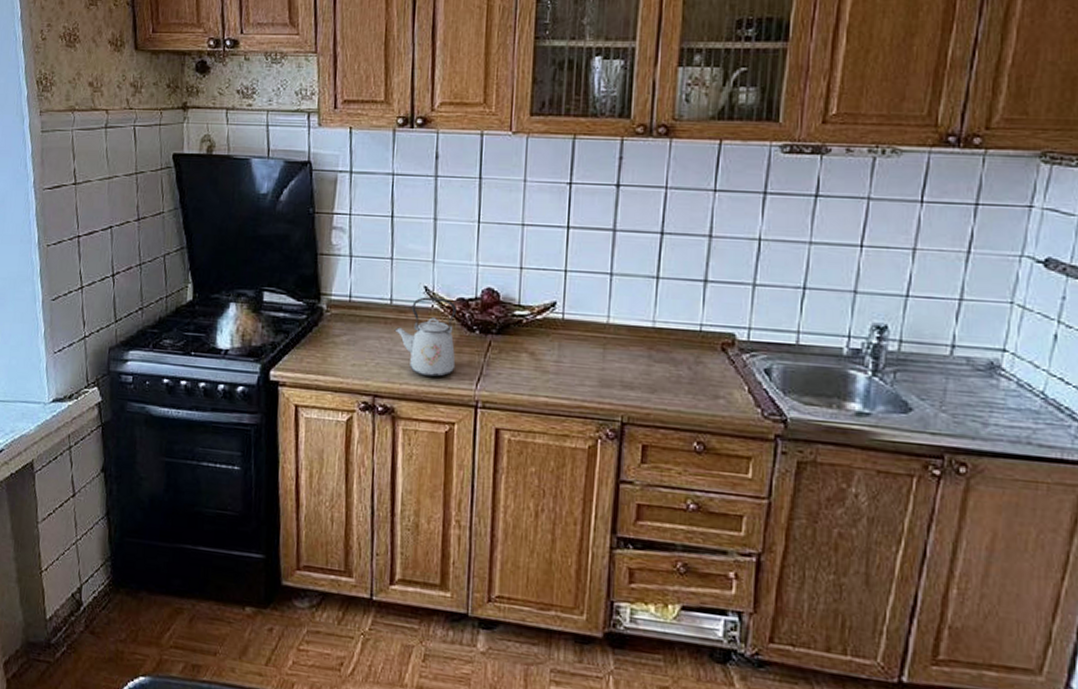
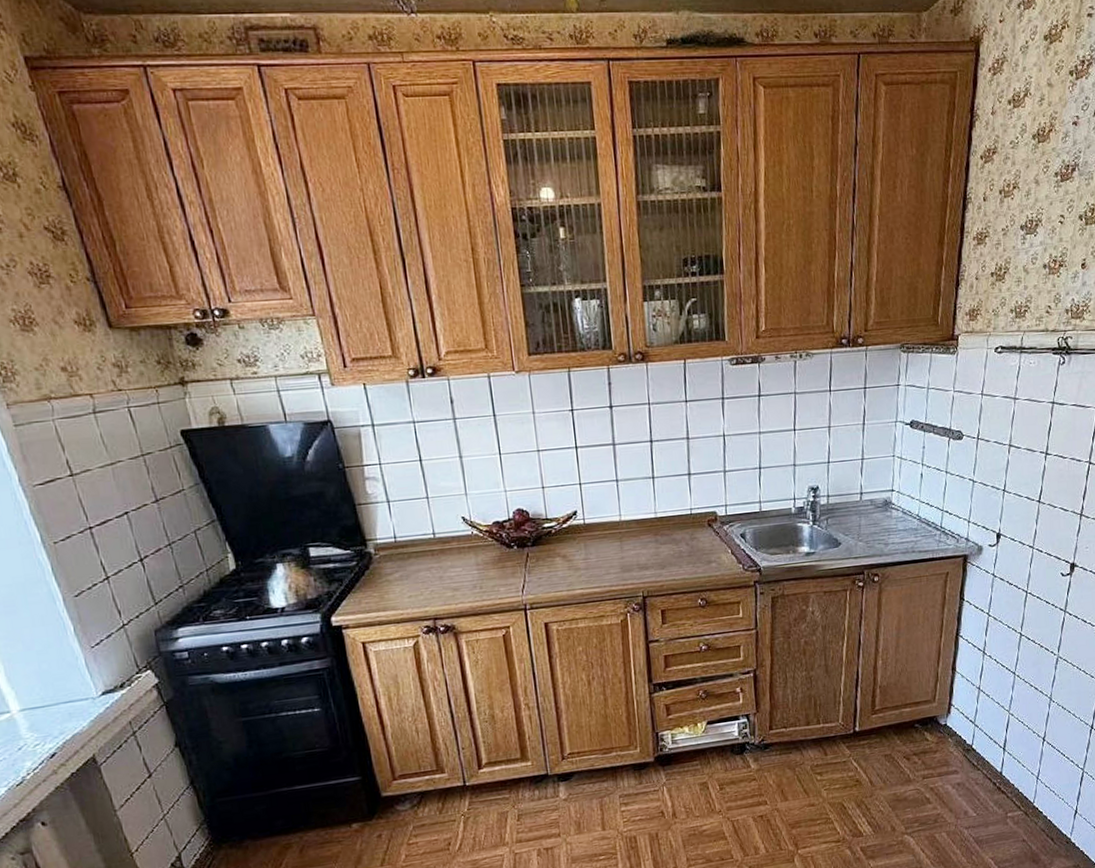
kettle: present [394,297,456,378] -> none [442,524,502,594]

